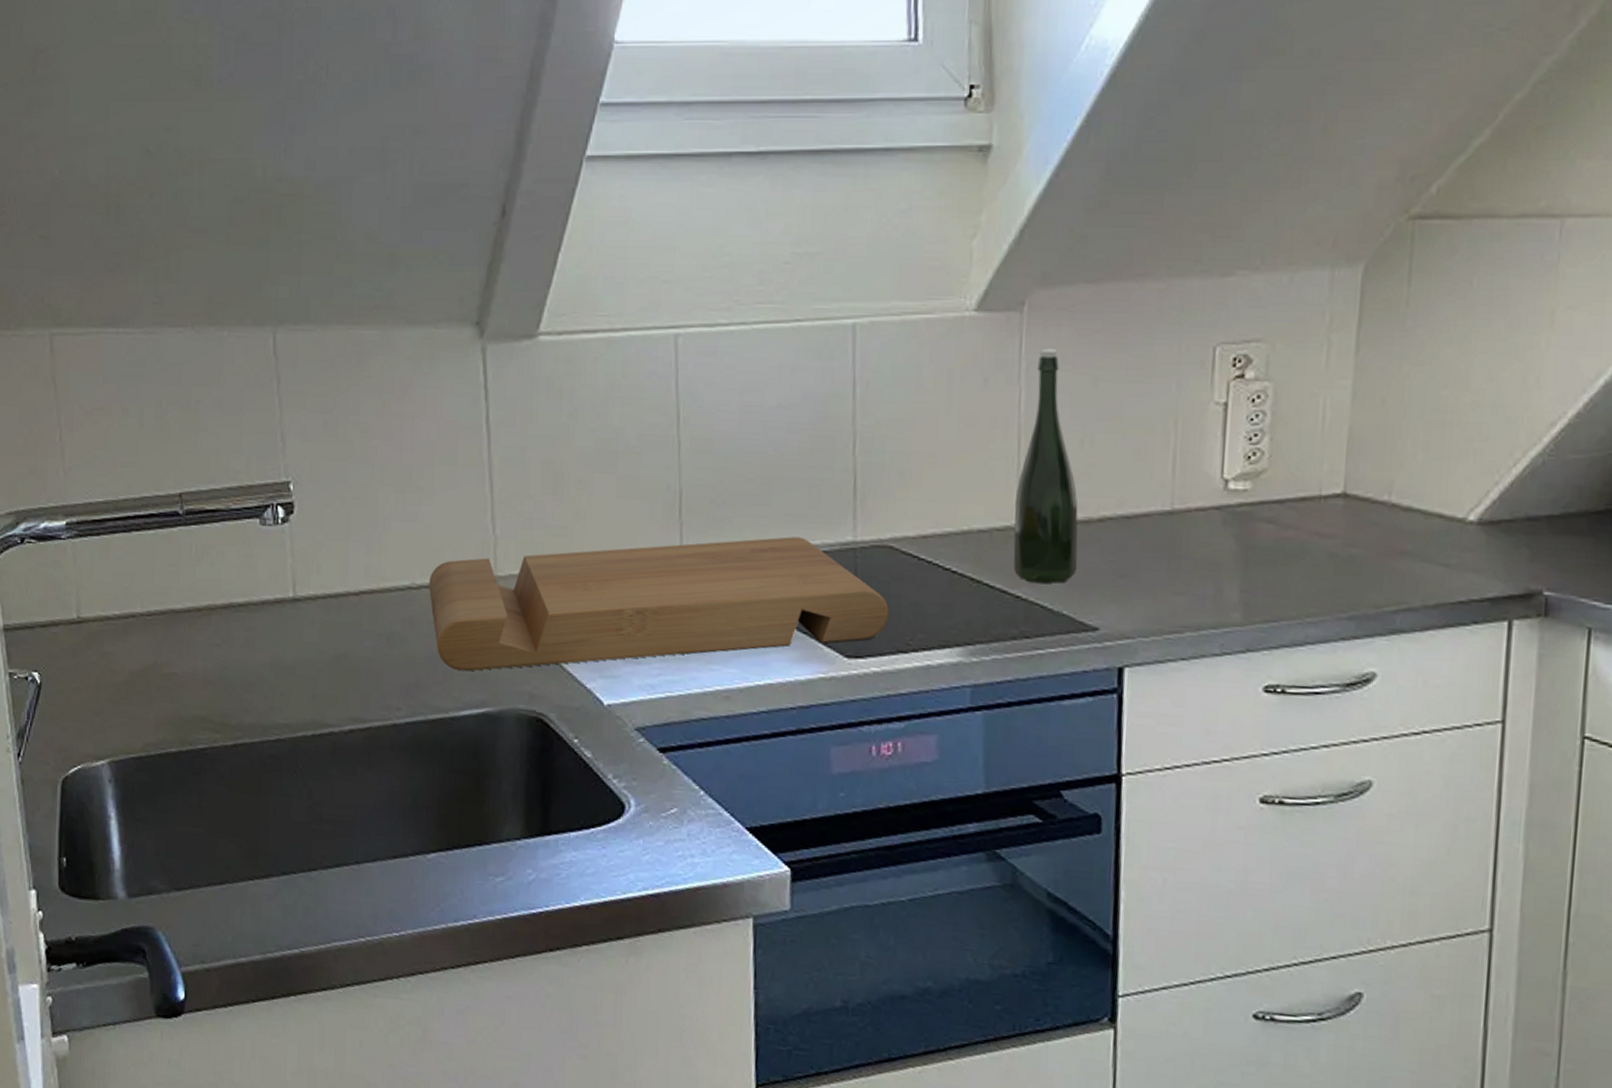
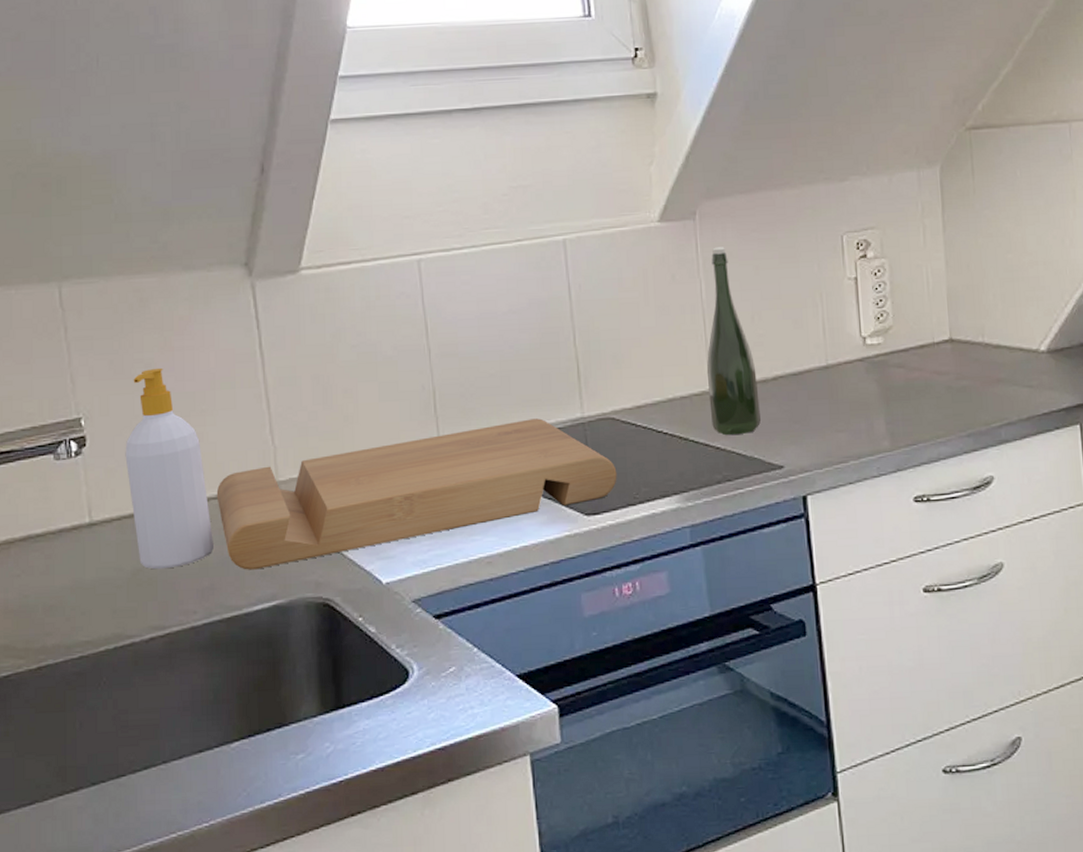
soap bottle: none [334,434,422,658] -> present [125,367,214,570]

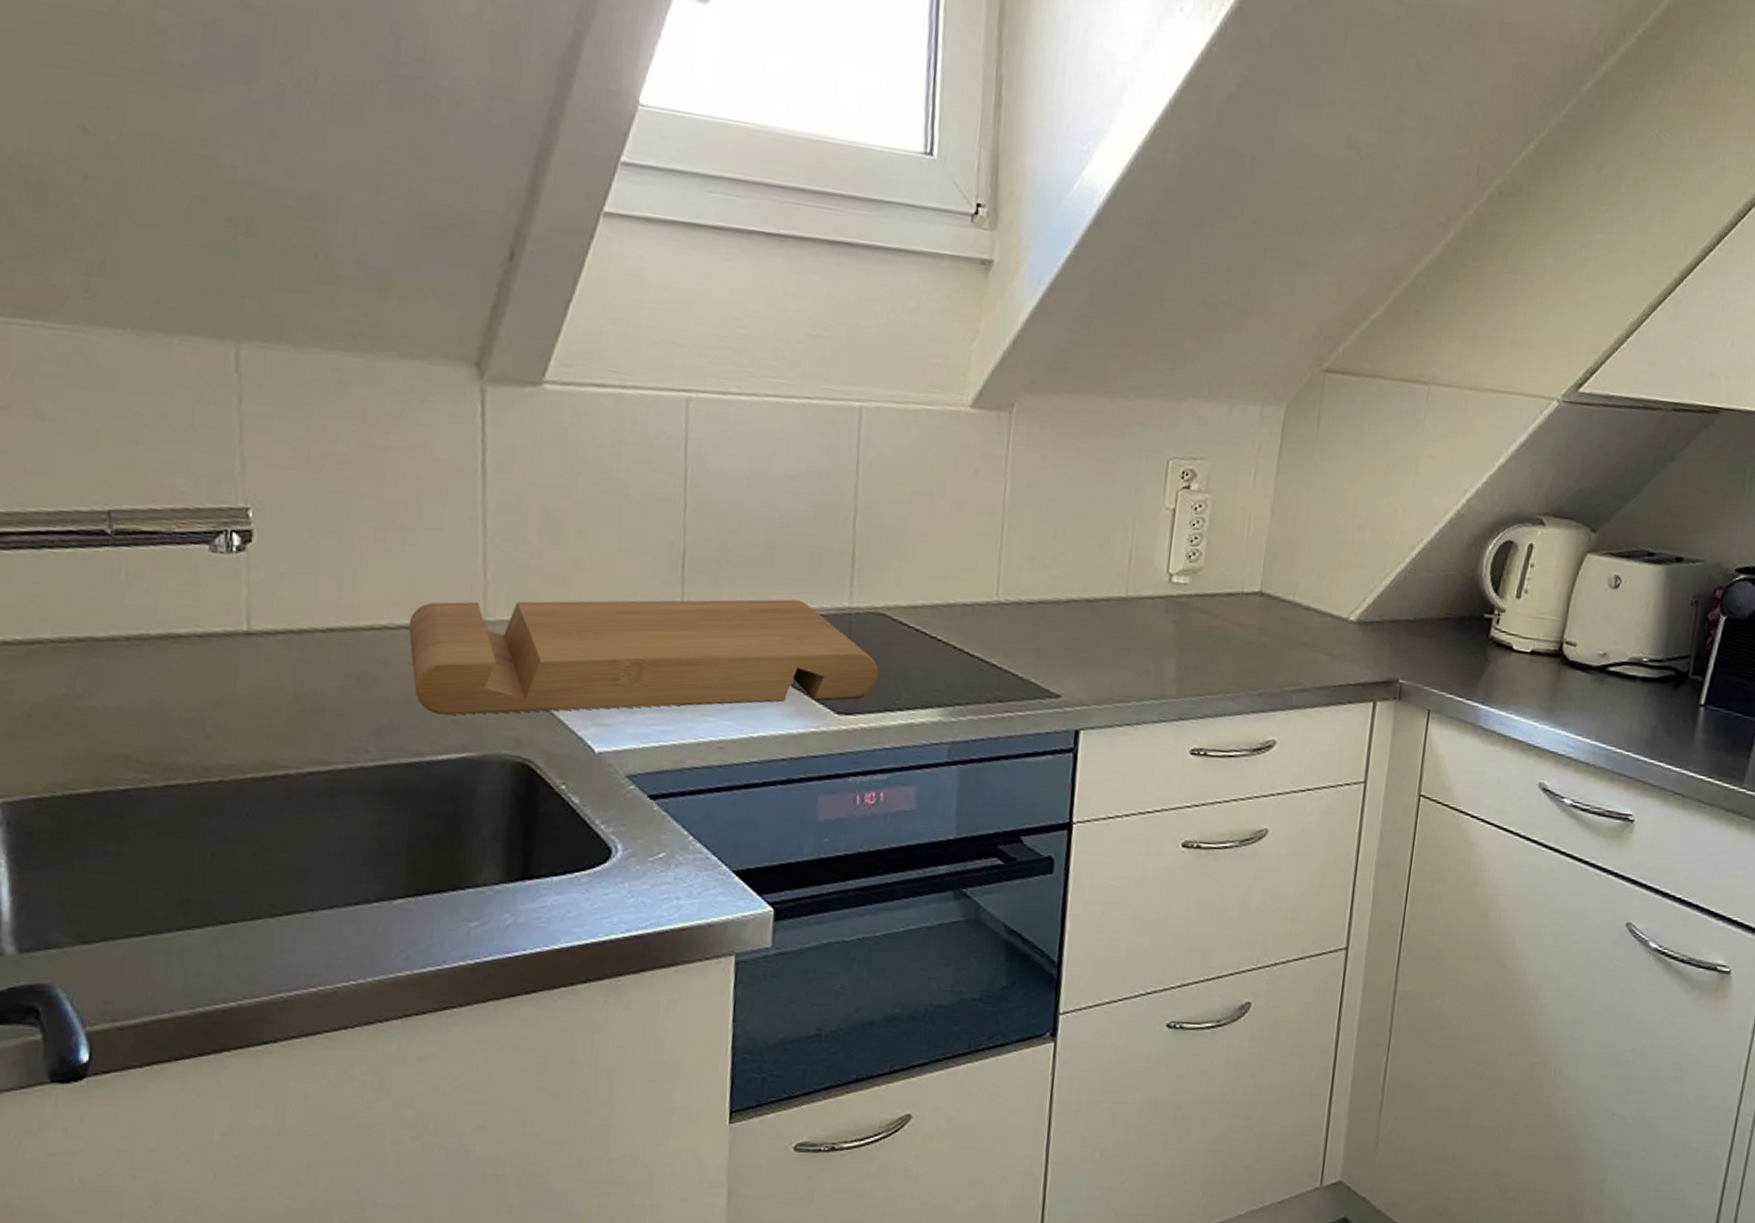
soap bottle: present [125,367,214,570] -> none [300,465,399,699]
beer bottle: present [706,247,761,435] -> none [991,447,1050,655]

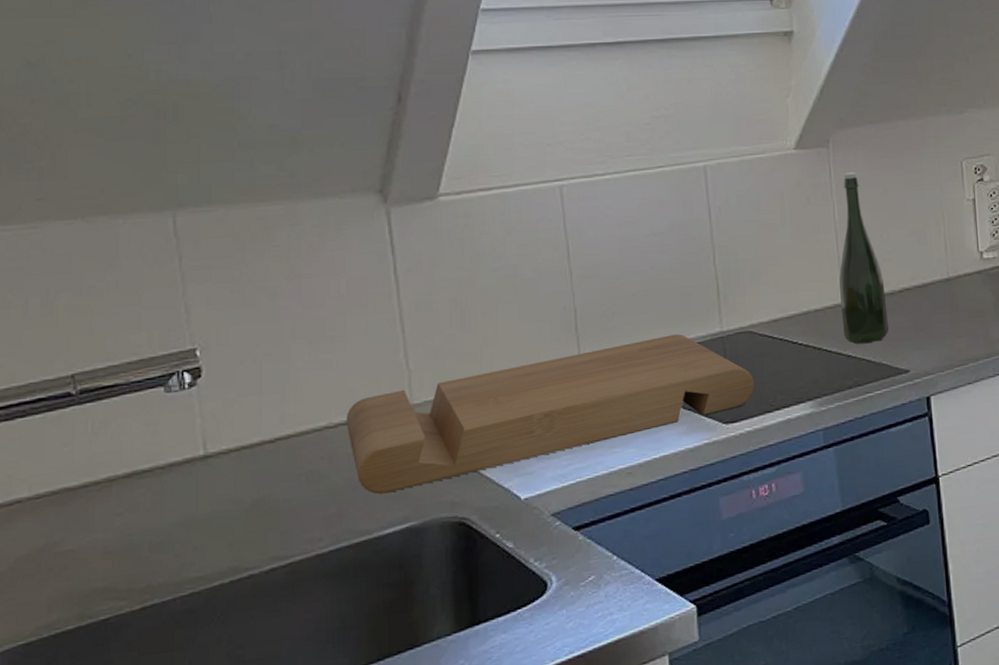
beer bottle: none [991,447,1050,655] -> present [839,172,889,344]

